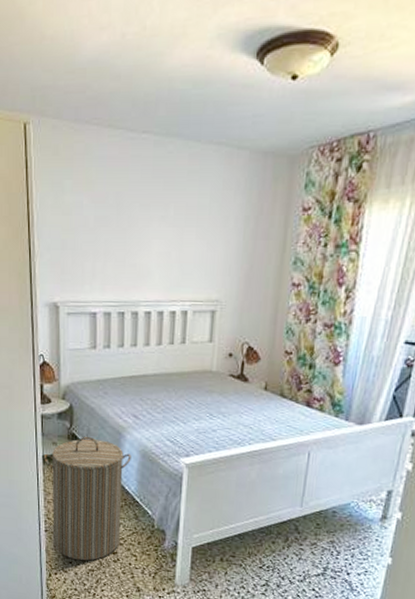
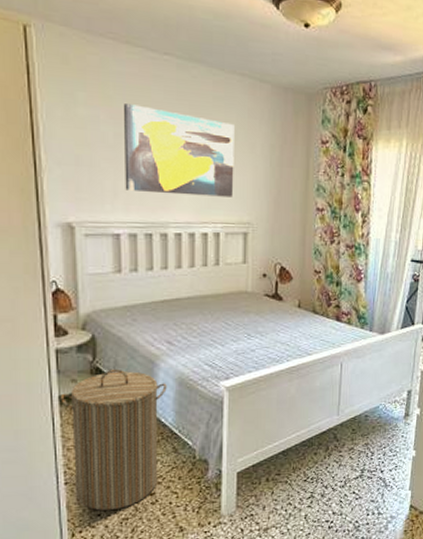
wall art: none [102,187,208,274] -> present [124,104,234,197]

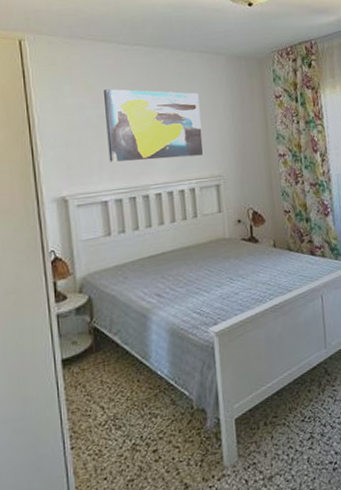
laundry hamper: present [60,369,167,511] -> none [63,326,160,474]

